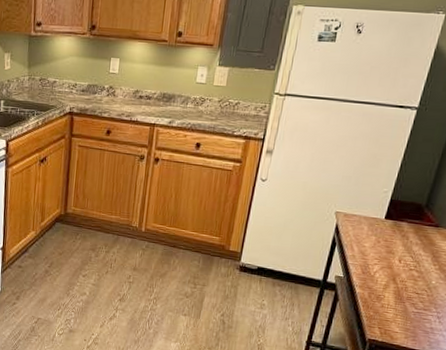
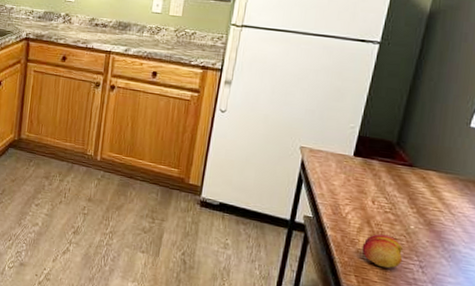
fruit: none [386,289,424,320] -> present [362,234,403,268]

